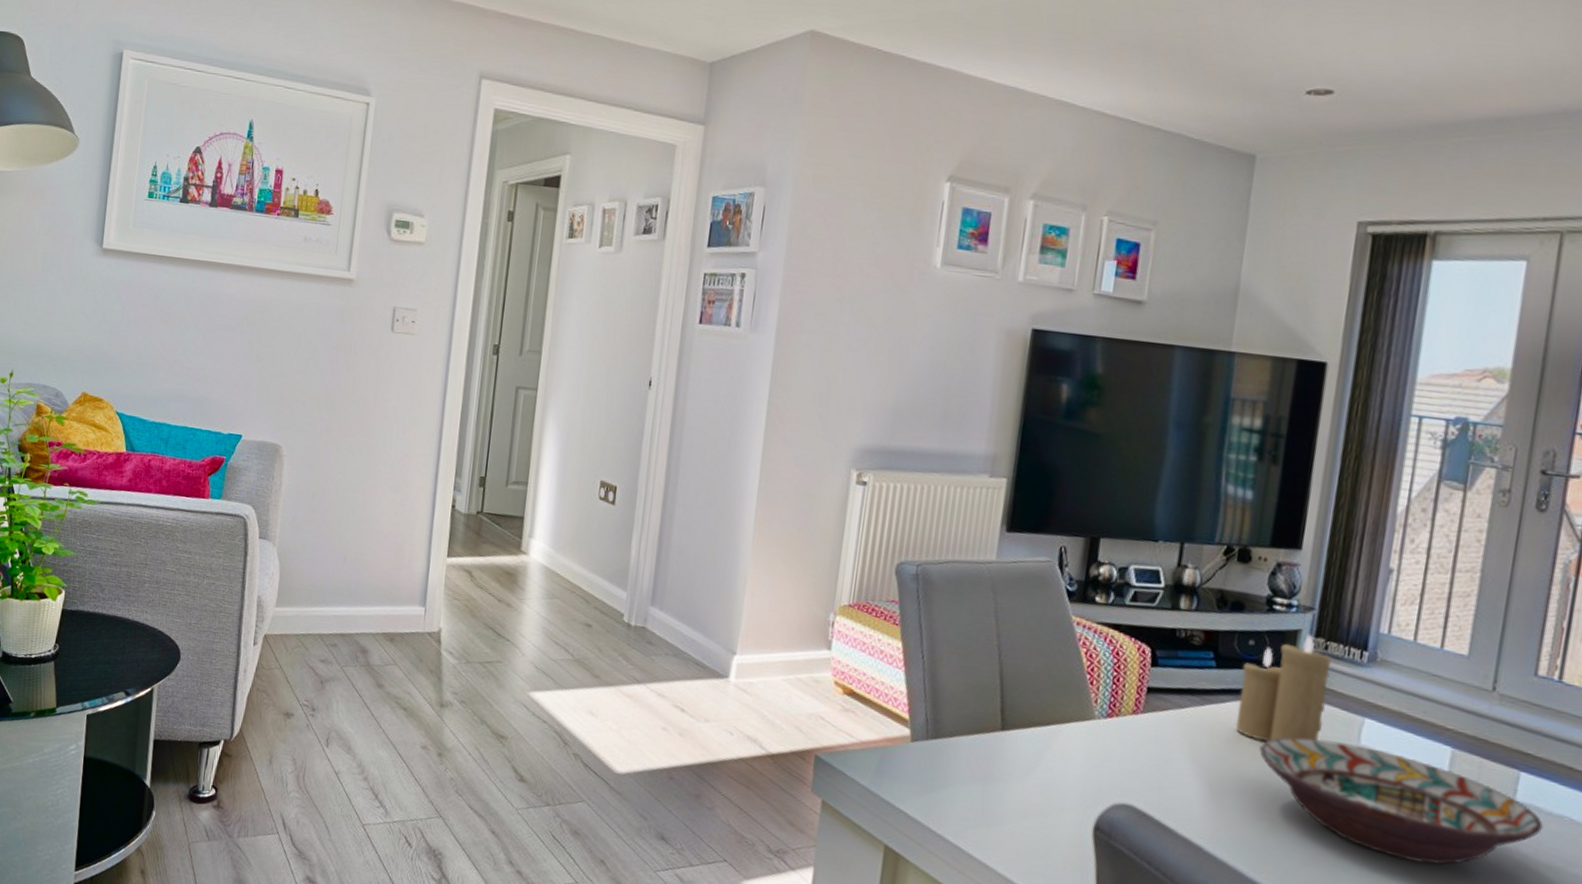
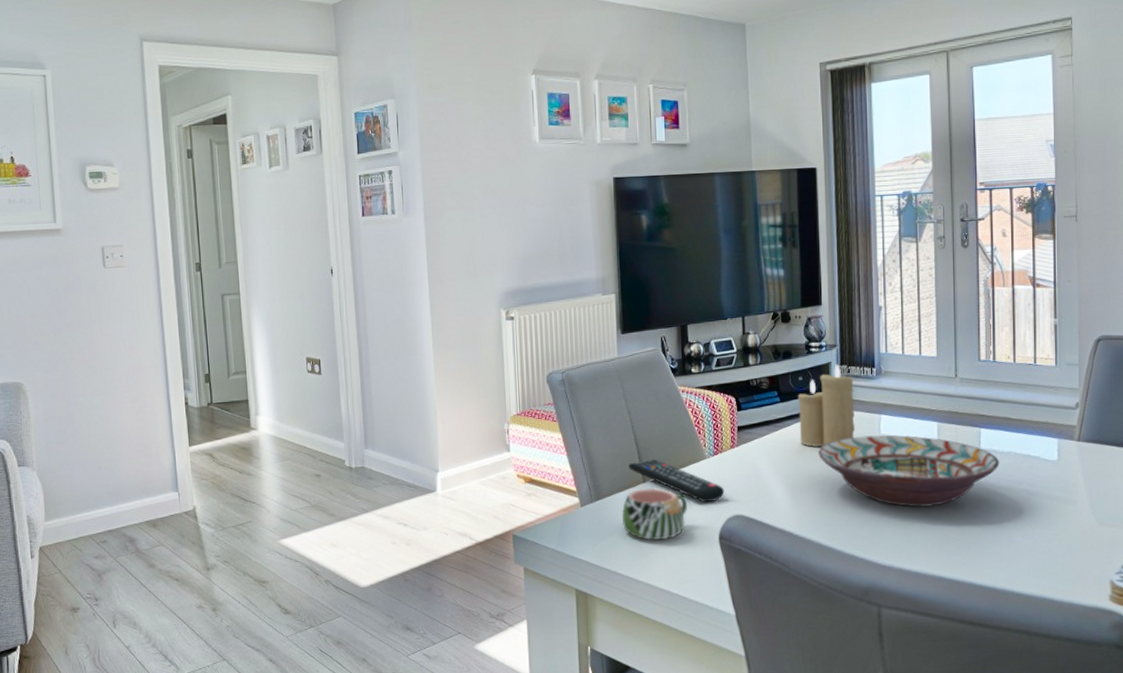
mug: none [963,736,1058,812] -> present [622,487,688,540]
remote control: none [985,701,1114,779] -> present [629,459,725,503]

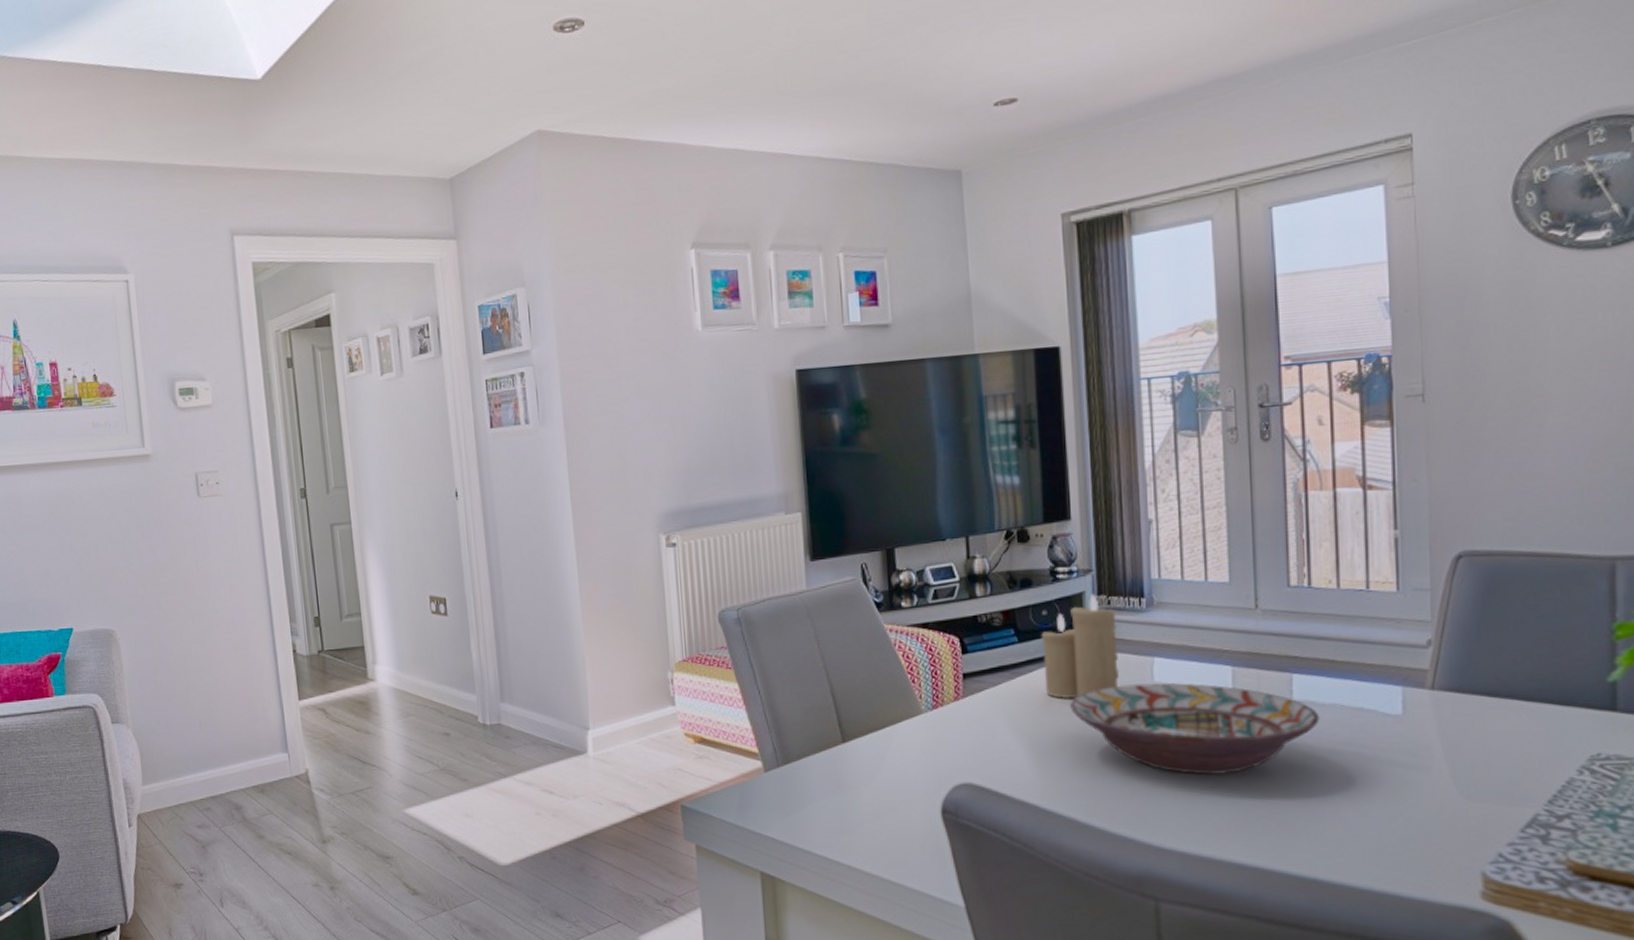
mug: present [622,487,688,540] -> none [817,749,901,813]
remote control: present [629,459,725,503] -> none [824,714,948,768]

